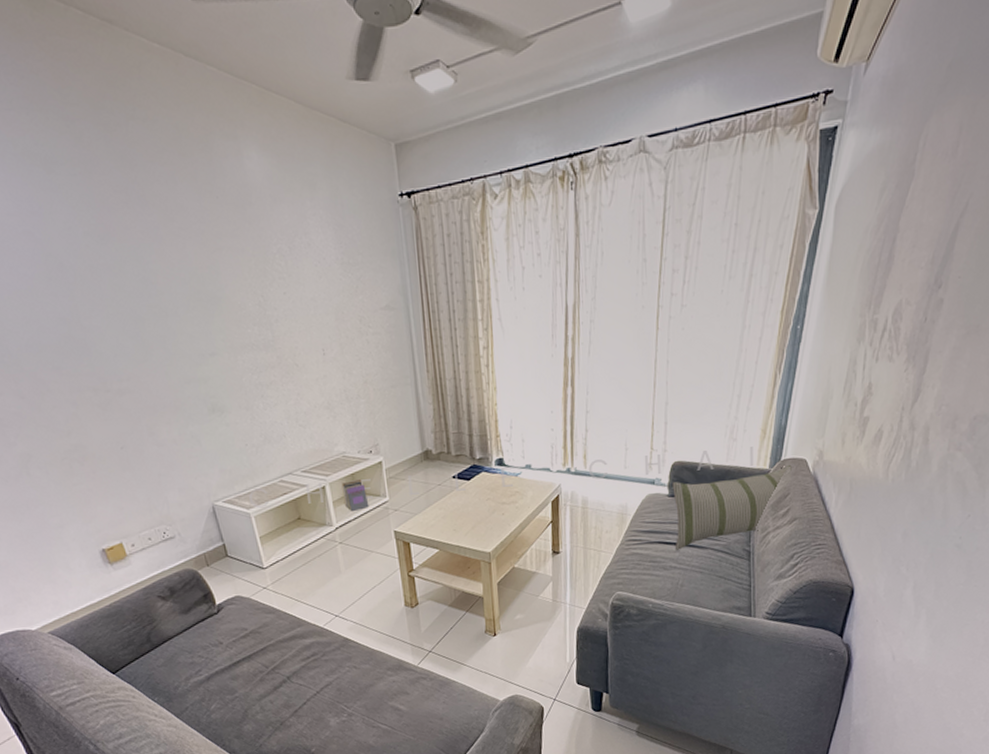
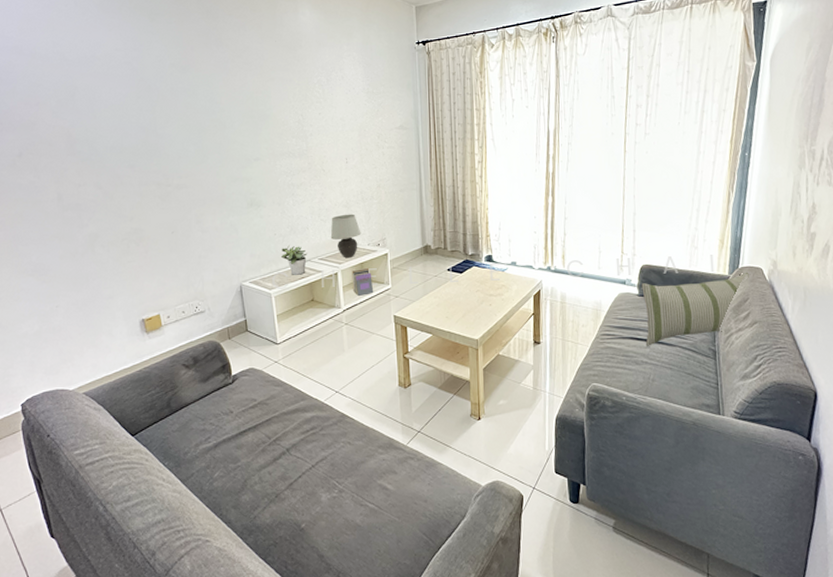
potted plant: none [256,457,288,491] -> present [281,245,308,275]
table lamp: none [311,416,349,469] -> present [330,214,361,258]

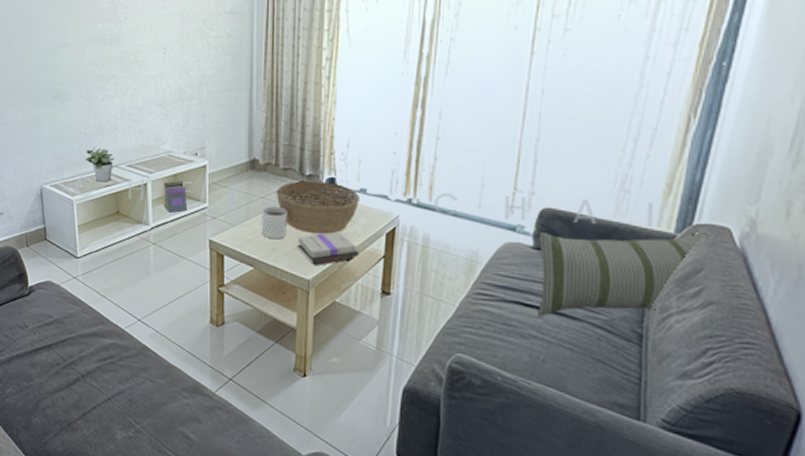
table lamp: present [330,214,361,258] -> none [141,115,177,168]
mug: none [436,282,457,310] -> present [261,206,287,240]
basket: none [446,258,512,302] -> present [276,180,359,235]
books: none [466,297,515,328] -> present [297,231,359,266]

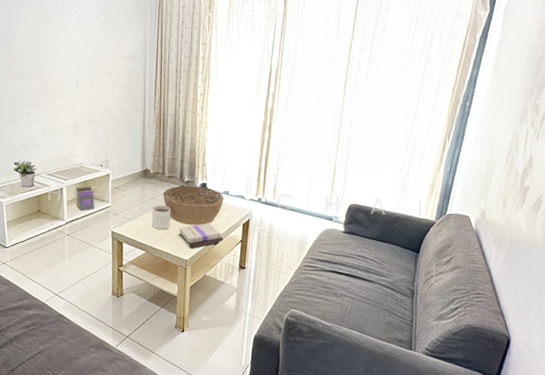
pillow: present [538,232,708,316] -> none [347,220,456,281]

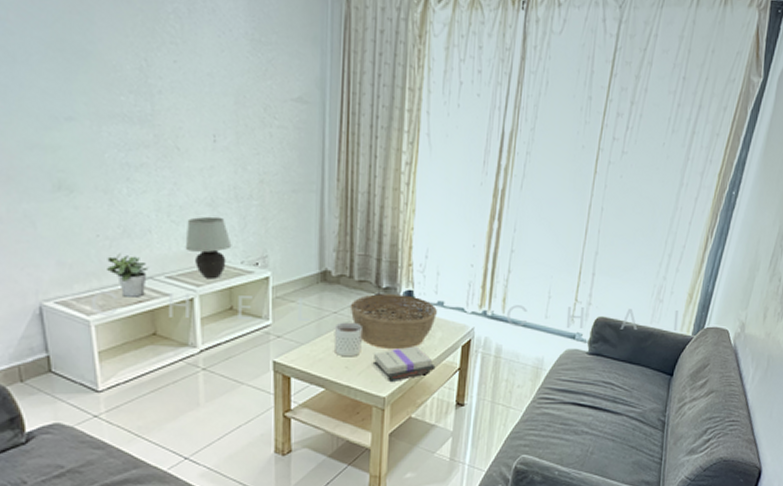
table lamp: none [58,135,87,176] -> present [185,216,232,280]
books: present [75,185,95,212] -> none [215,294,247,334]

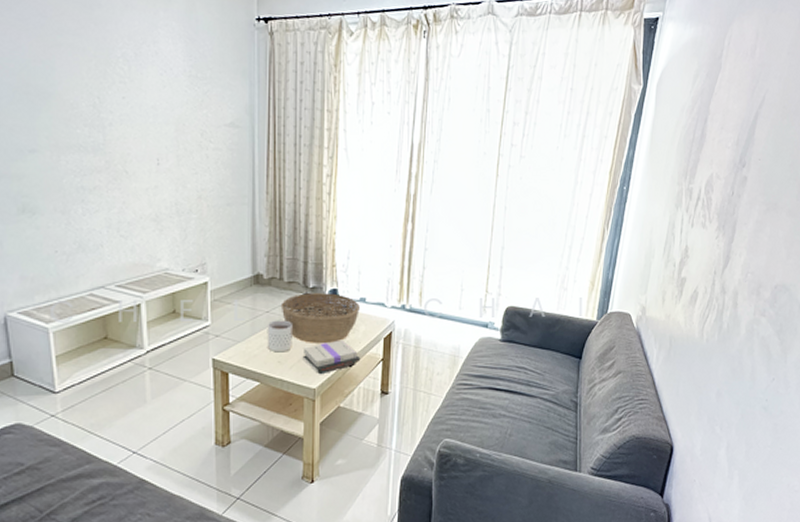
potted plant: present [107,253,149,297] -> none [64,266,101,305]
table lamp: present [185,216,232,280] -> none [132,230,174,286]

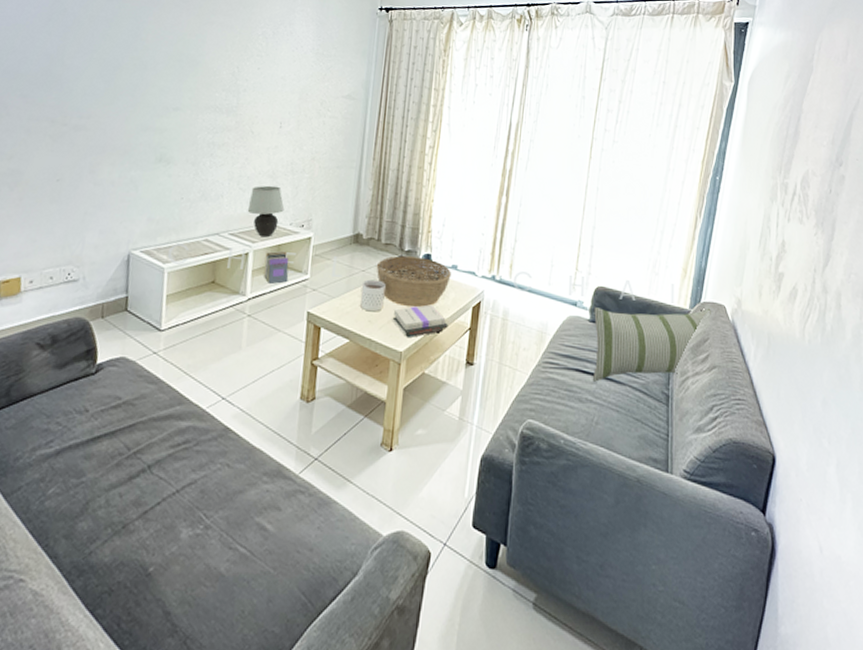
table lamp: none [132,230,174,286] -> present [247,185,285,238]
books: none [159,298,188,335] -> present [263,250,289,285]
pillow: none [505,319,617,397] -> present [593,307,711,382]

